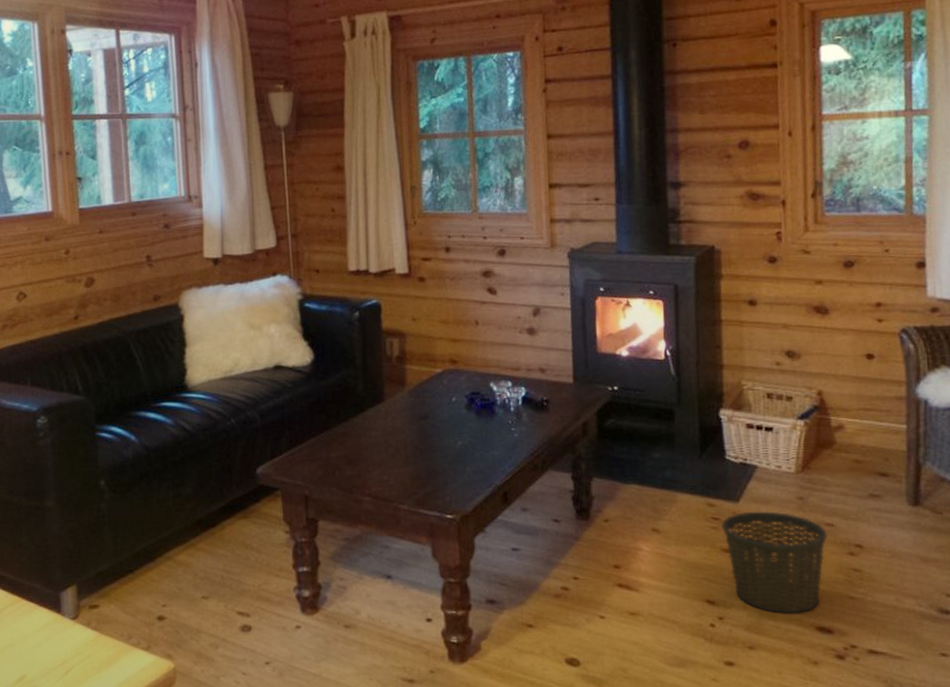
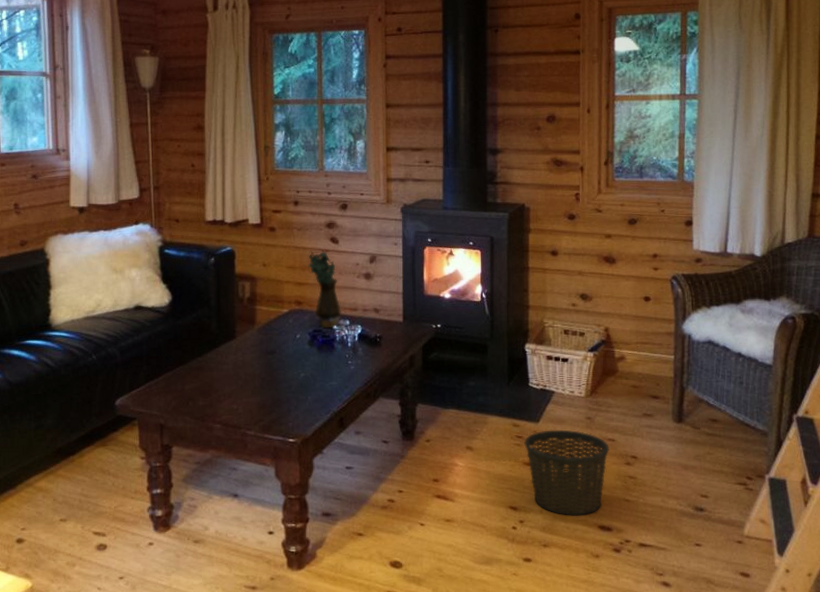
vase: none [462,302,502,391] -> present [308,250,341,329]

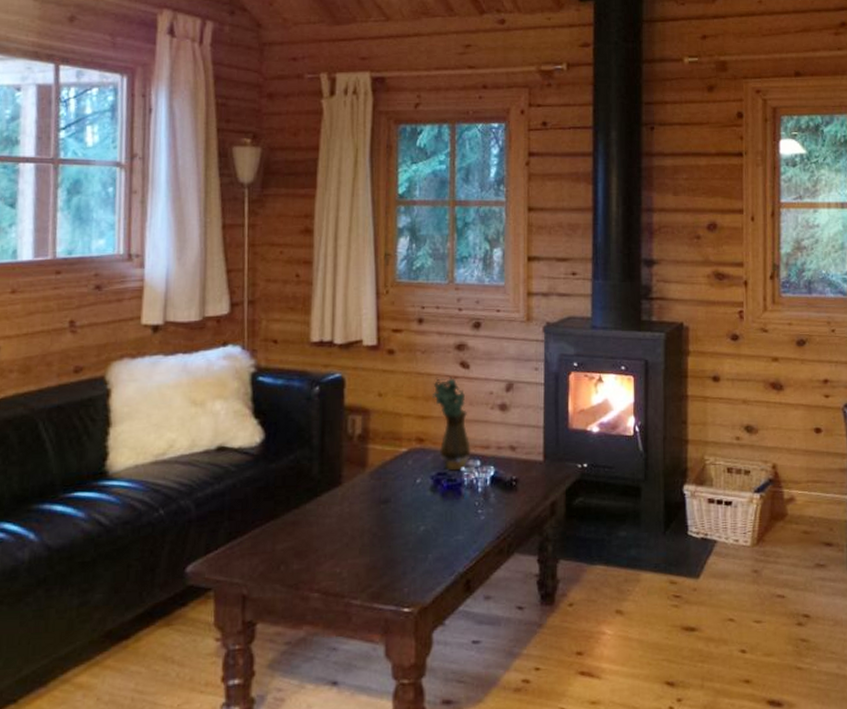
basket: present [524,429,609,516] -> none [682,586,779,691]

